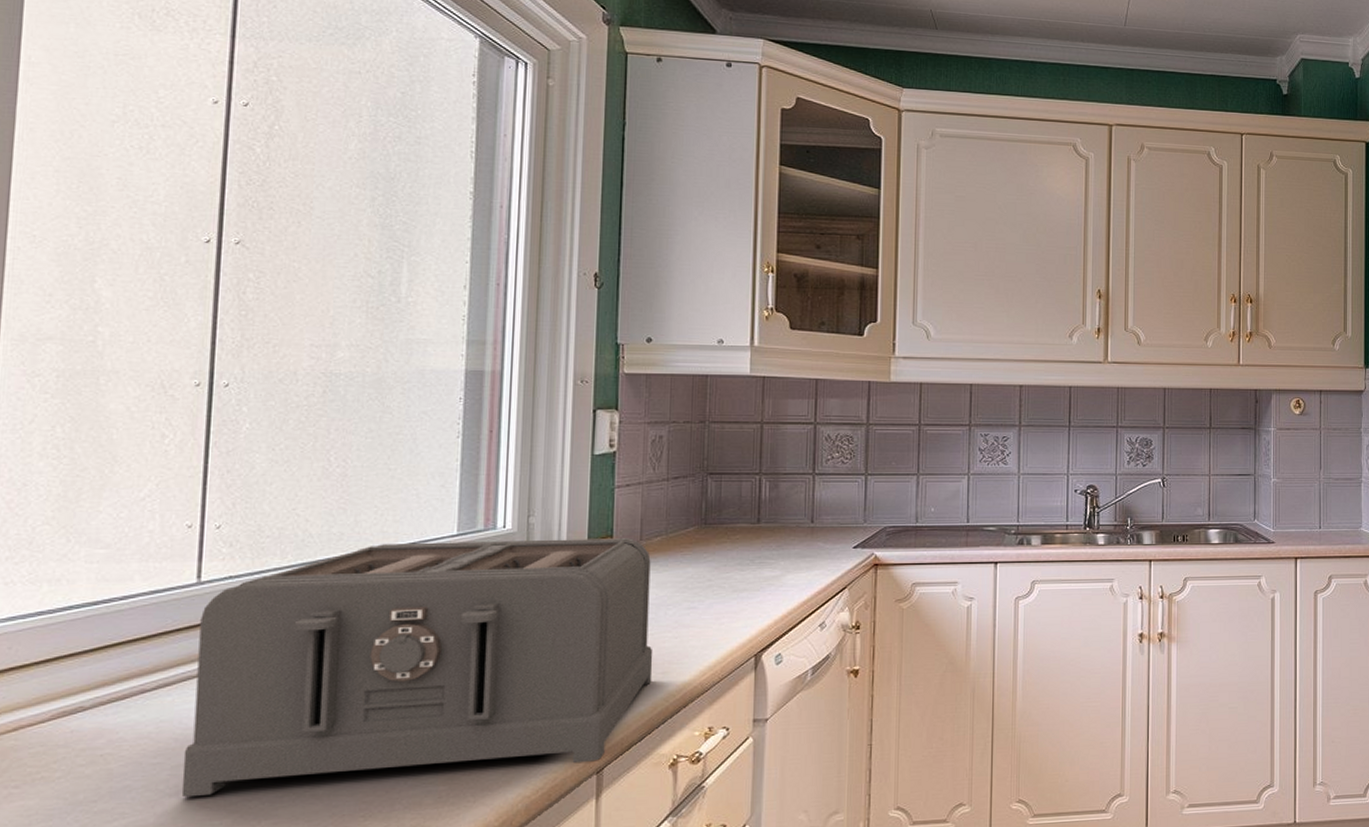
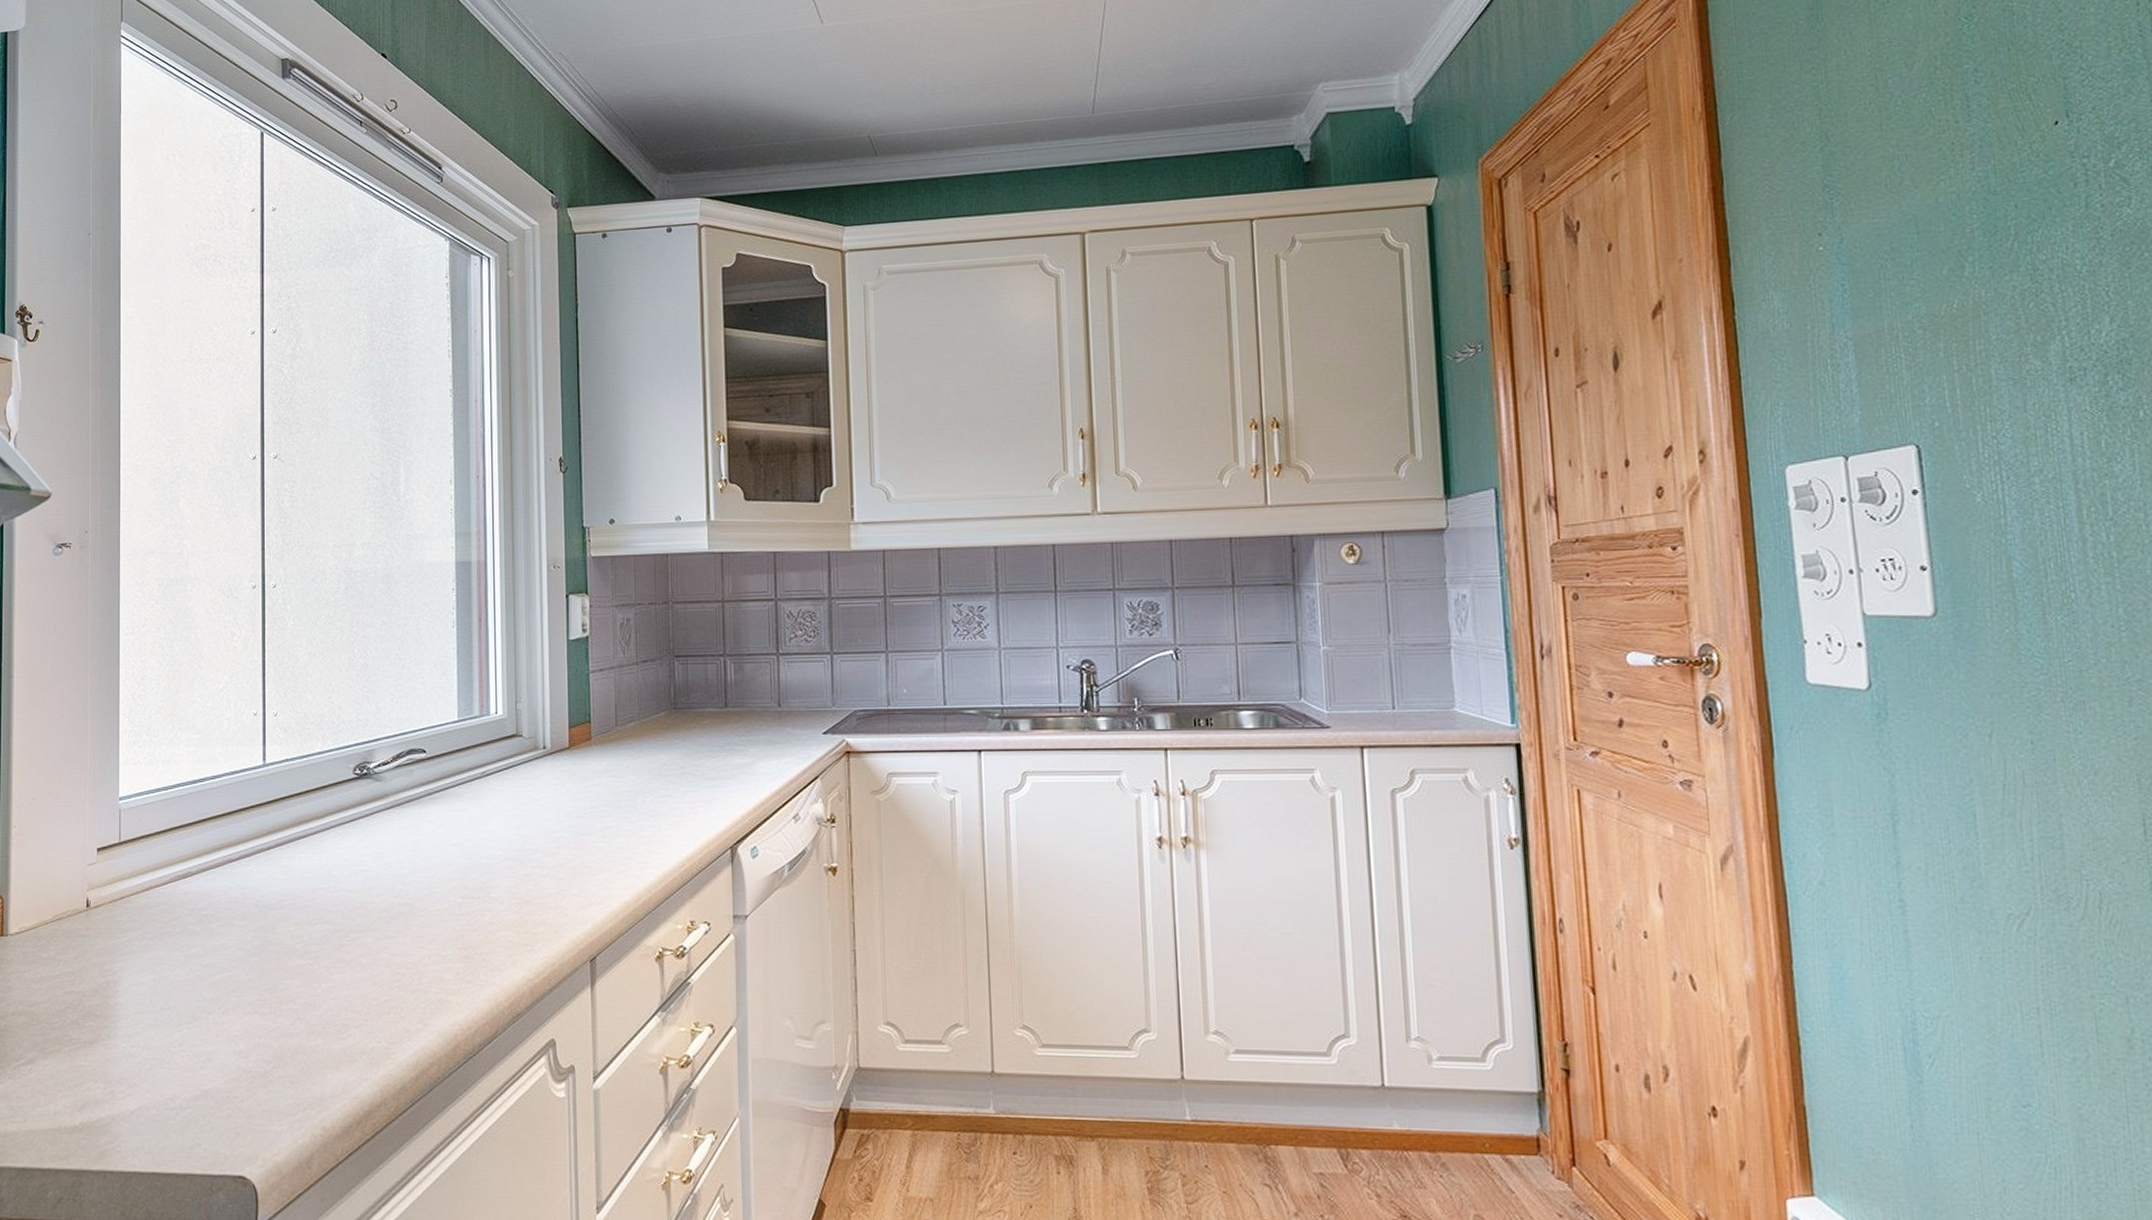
toaster: present [181,538,653,798] -> none [262,724,635,958]

